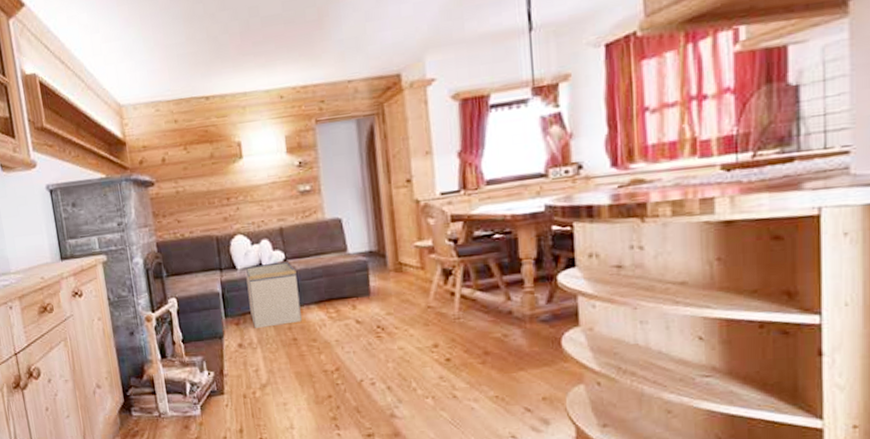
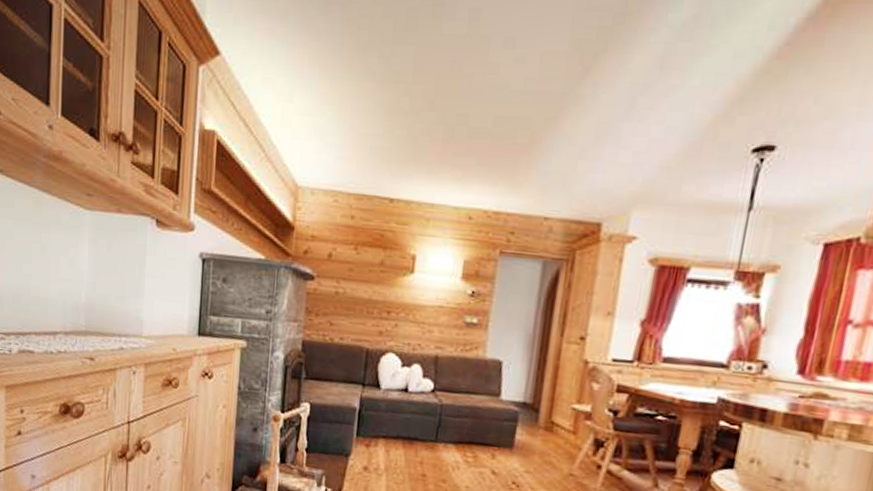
storage bin: present [245,261,302,328] -> none [383,388,442,459]

